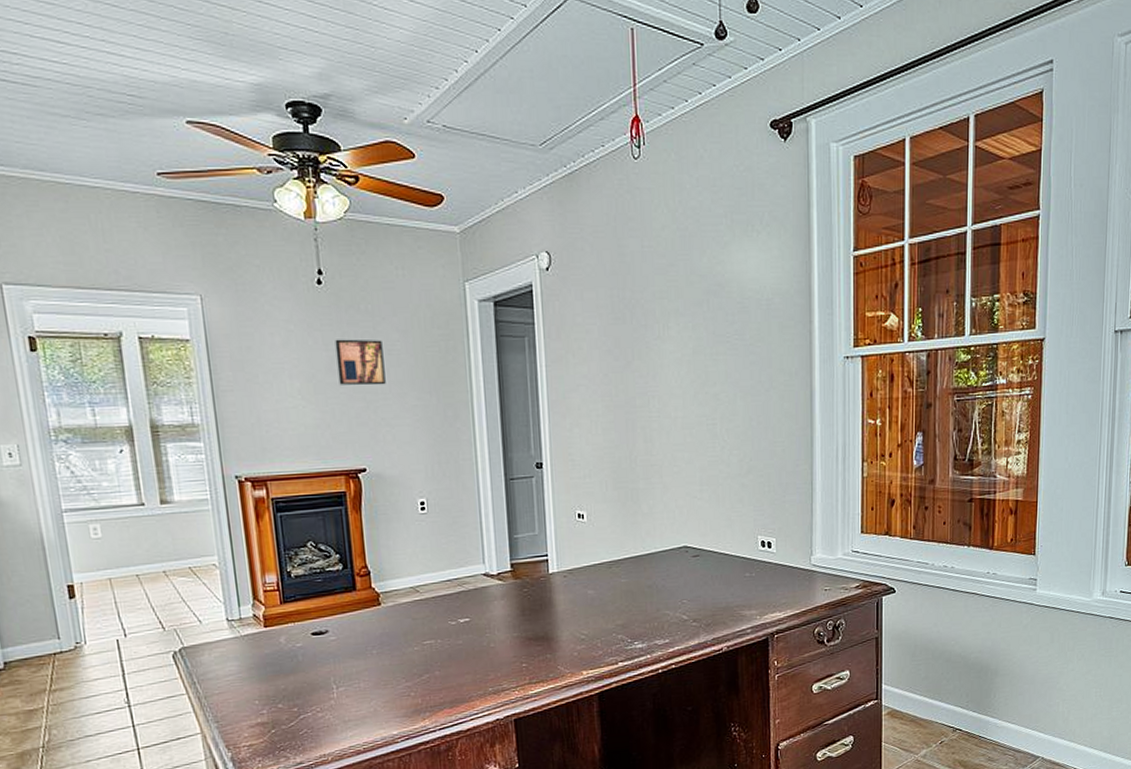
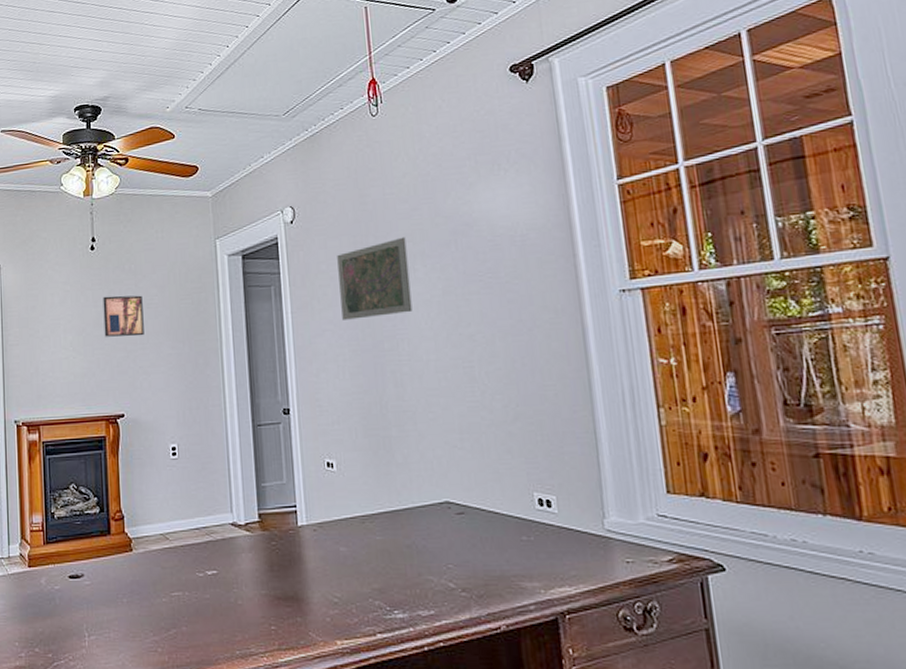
road map: none [593,293,664,375] -> present [337,237,413,320]

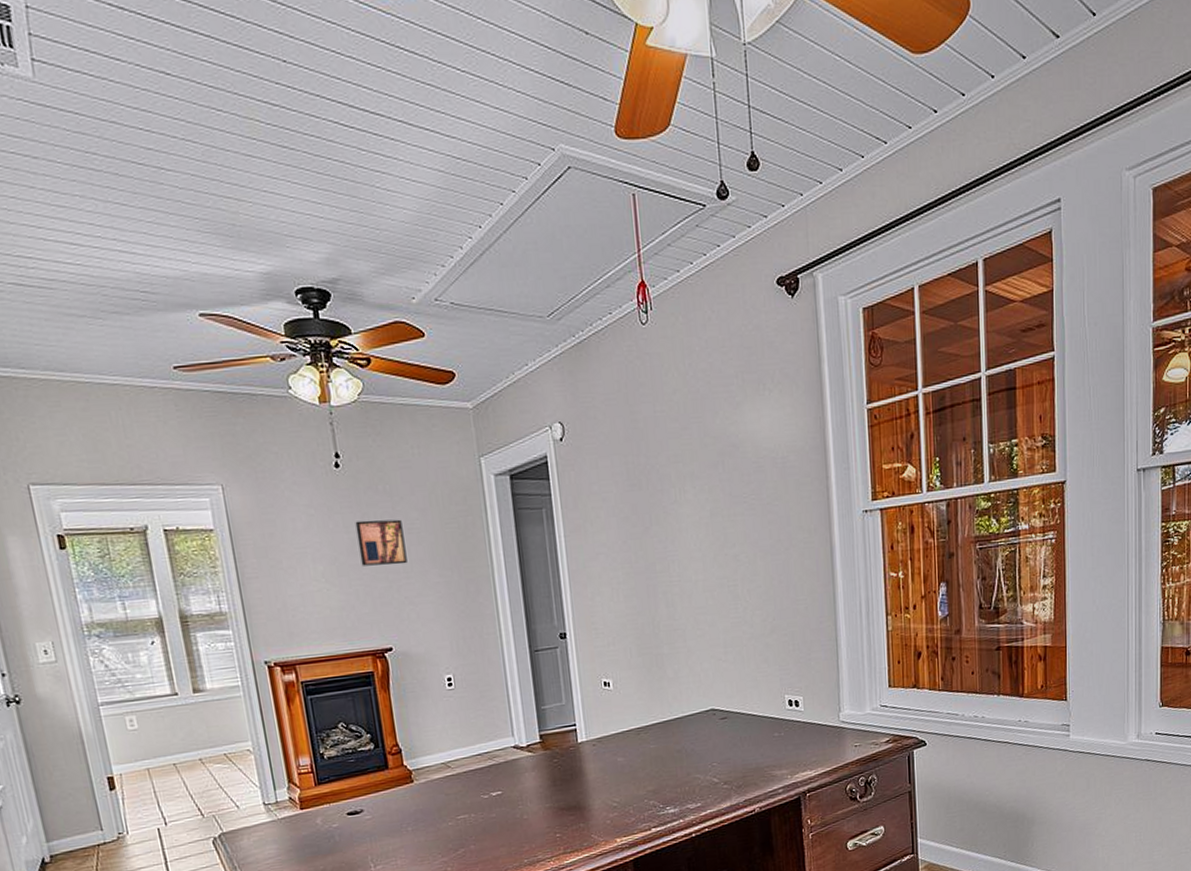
road map: present [337,237,413,320] -> none [609,457,682,543]

